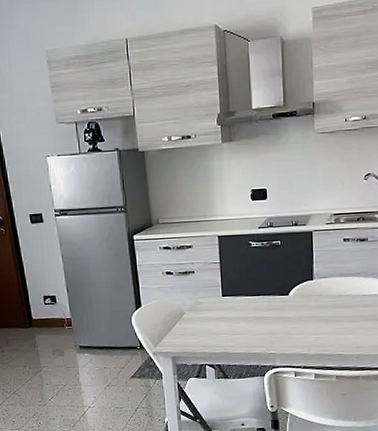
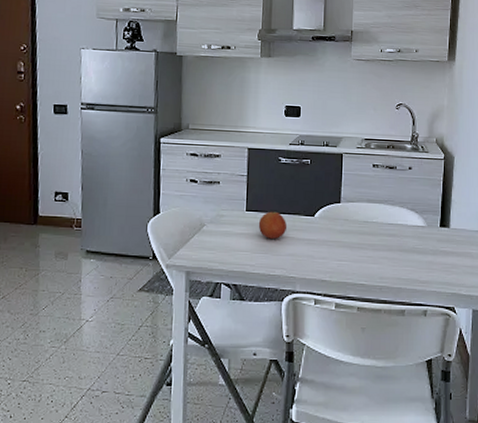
fruit: none [235,294,263,320] -> present [258,211,288,239]

